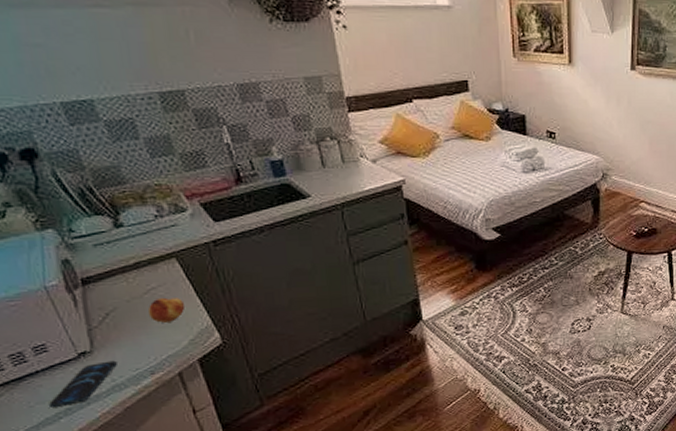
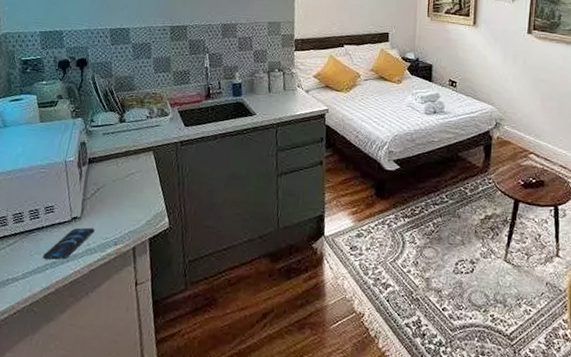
fruit: present [147,297,186,323] -> none [124,181,151,203]

